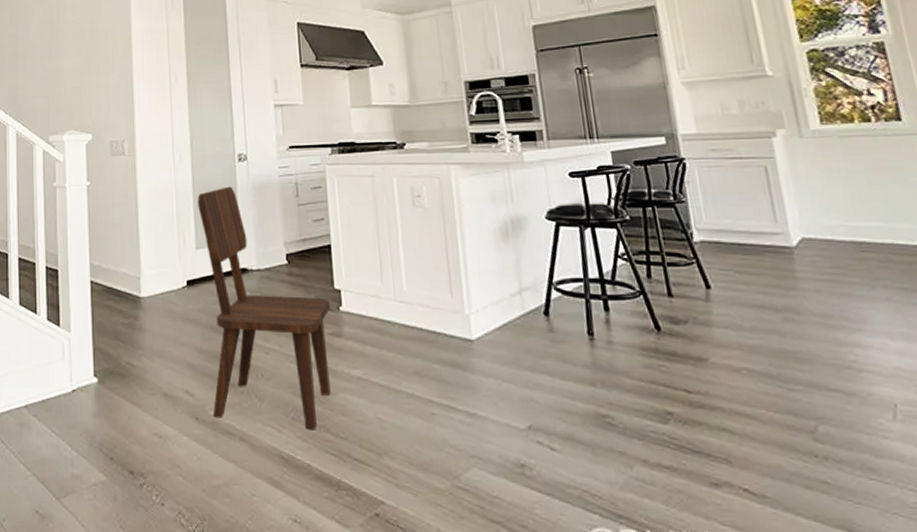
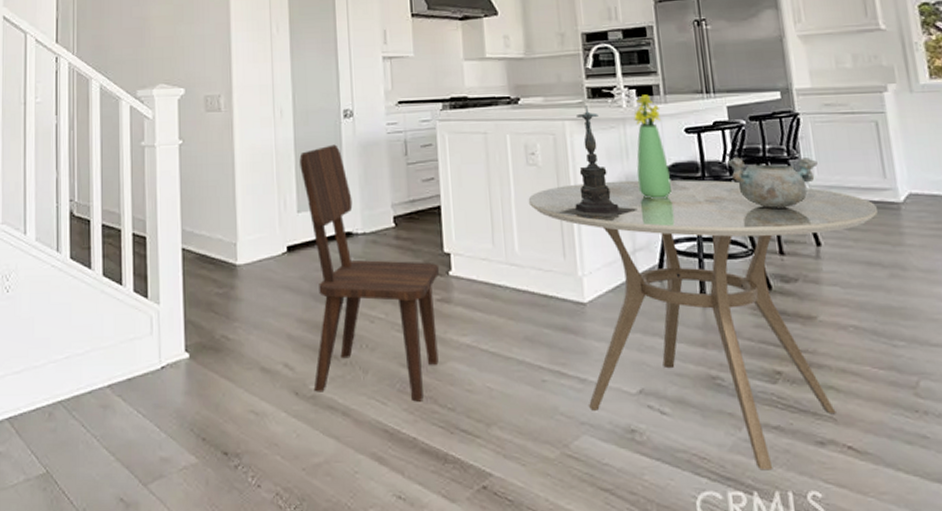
dining table: none [415,222,769,510] -> present [528,179,878,471]
candle holder: none [446,150,523,258] -> present [560,106,637,218]
bouquet: none [518,140,557,240] -> present [634,94,671,199]
decorative bowl: none [613,201,705,251] -> present [728,157,818,208]

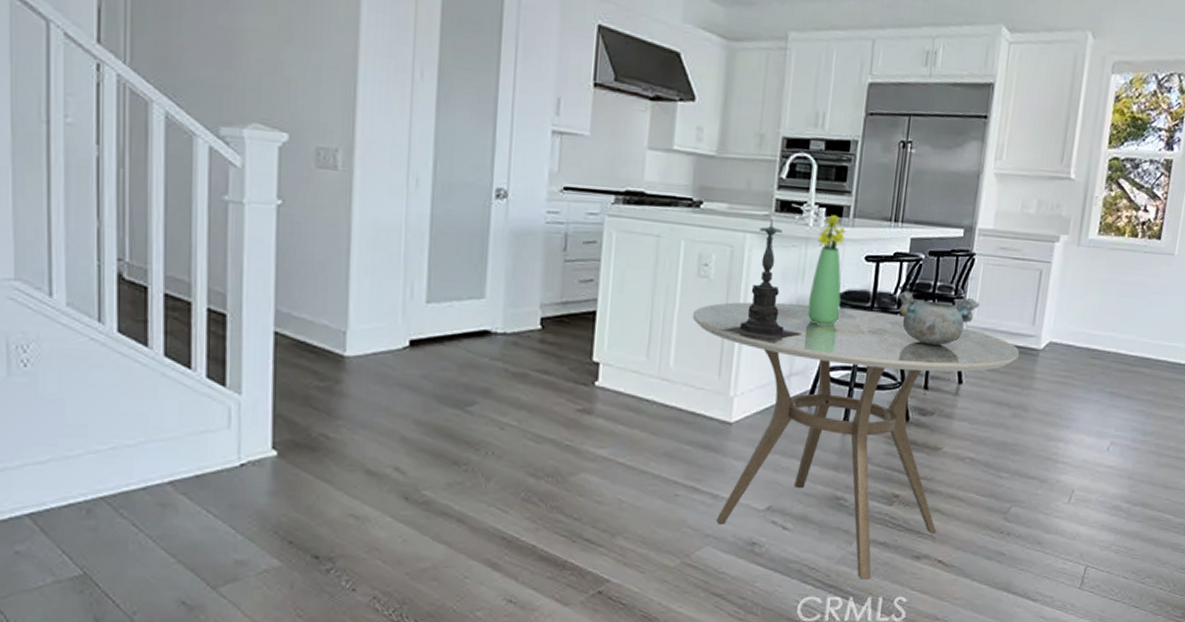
dining chair: present [299,144,440,402] -> none [426,228,586,511]

